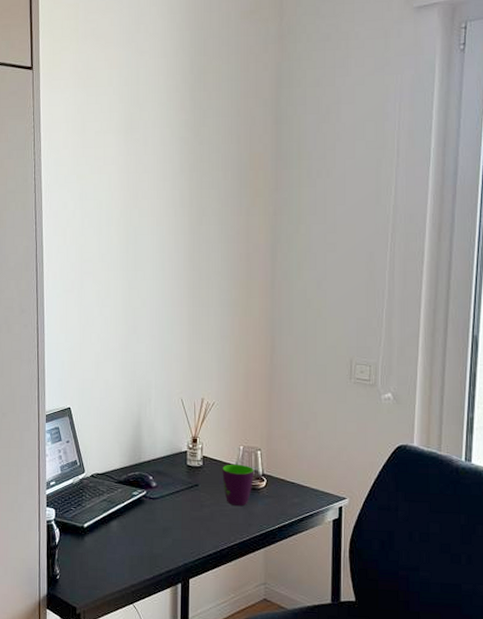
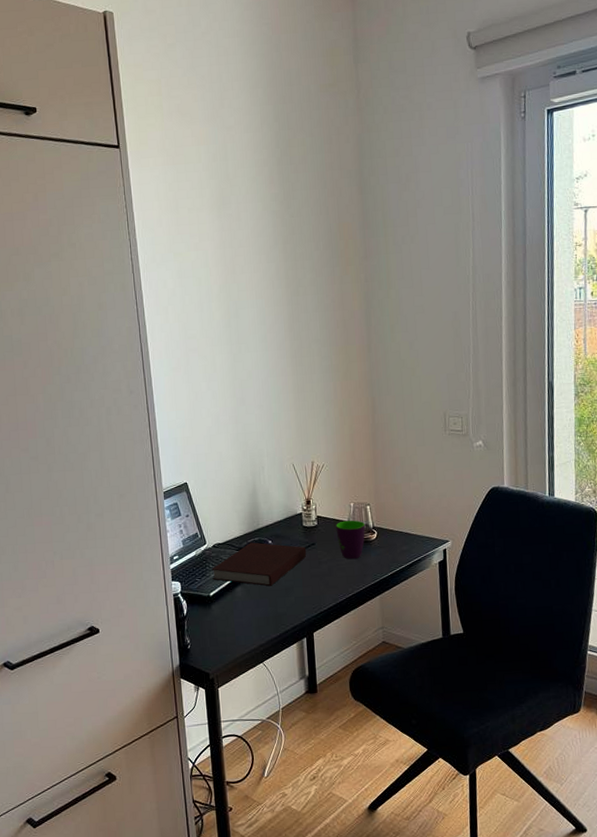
notebook: none [88,476,189,525] -> present [212,542,307,587]

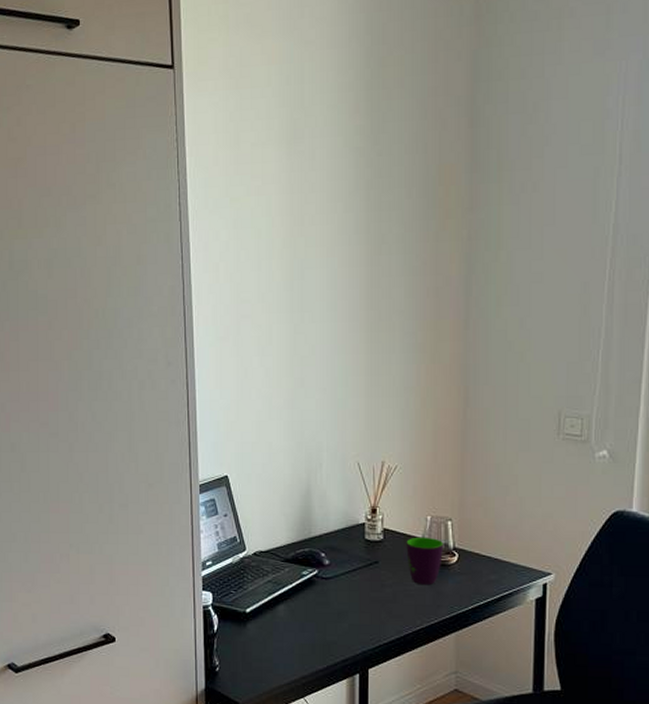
notebook: present [212,542,307,587] -> none [250,553,367,608]

